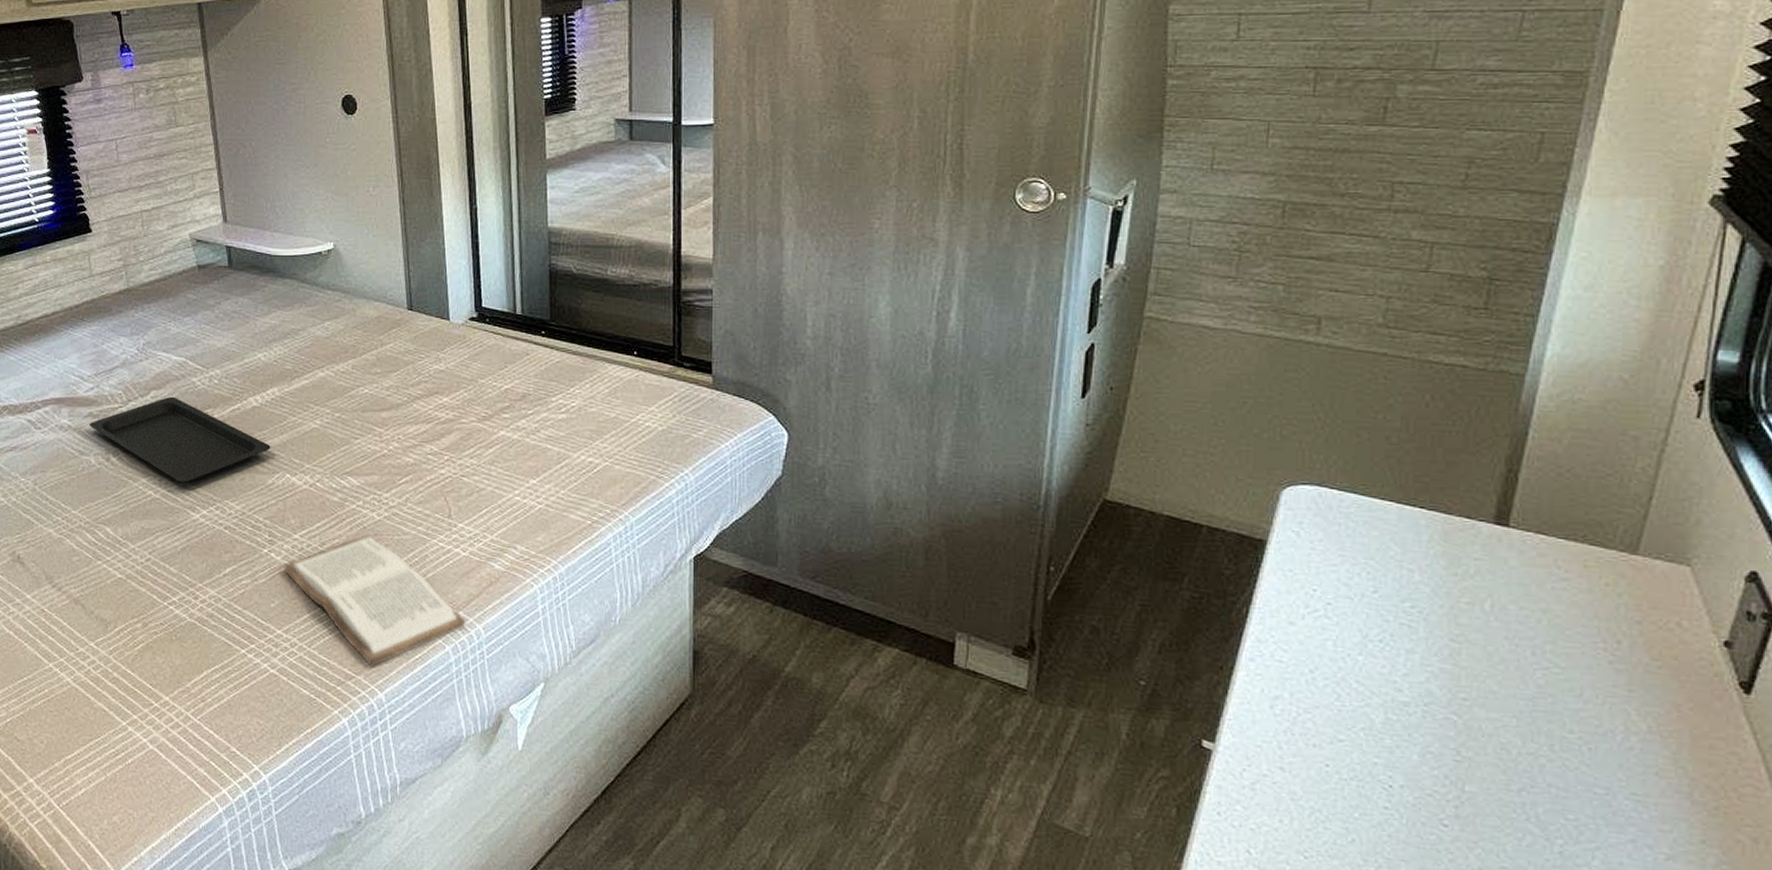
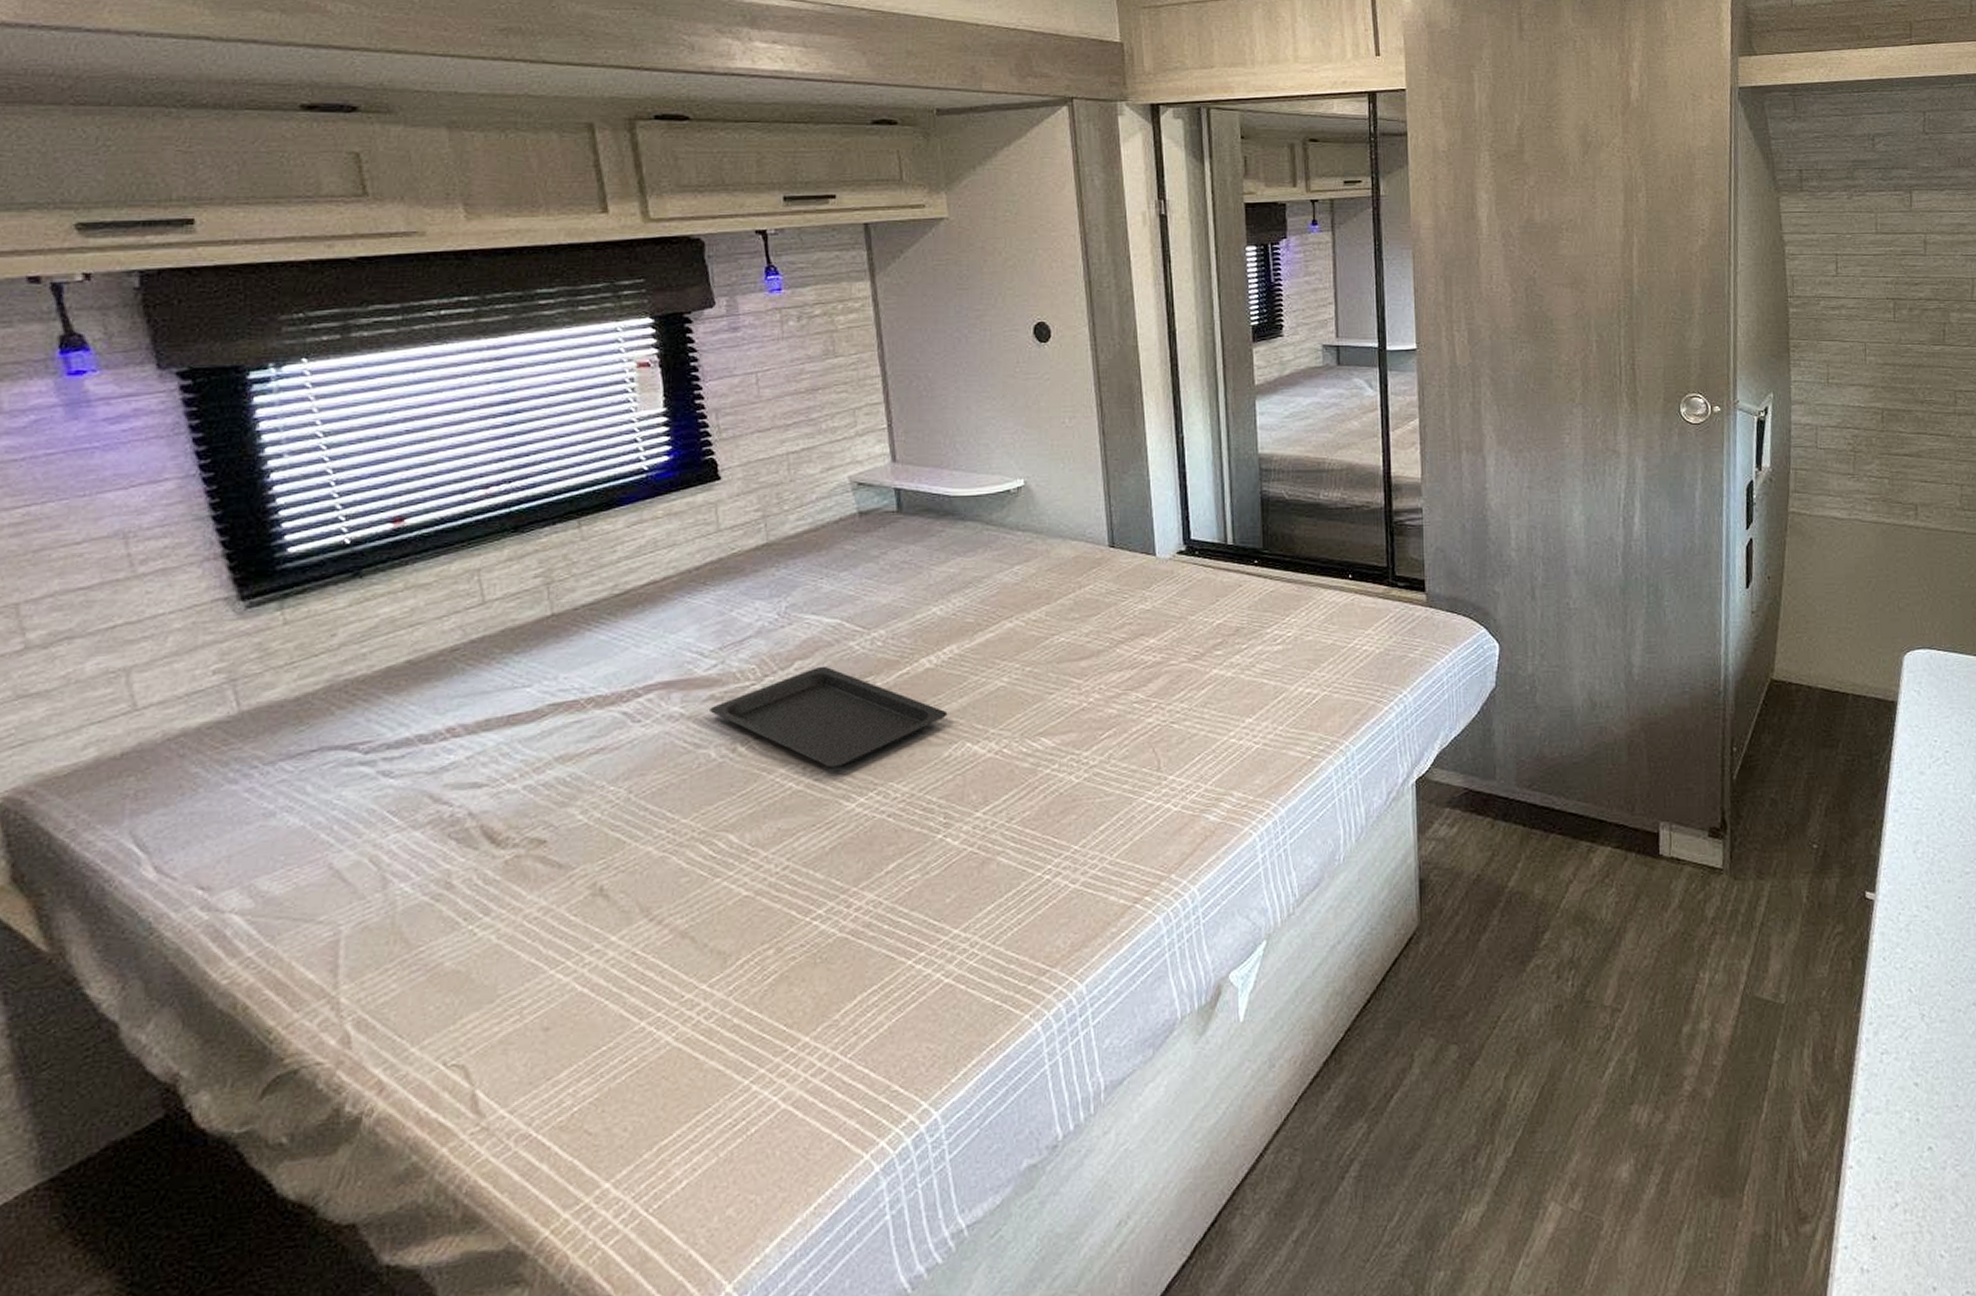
book: present [283,535,466,667] -> none [962,802,1179,955]

